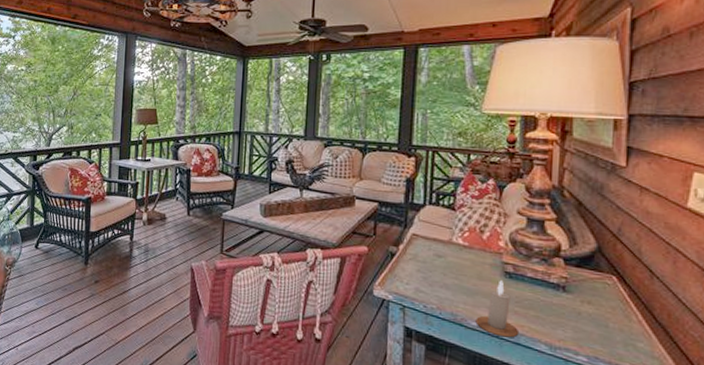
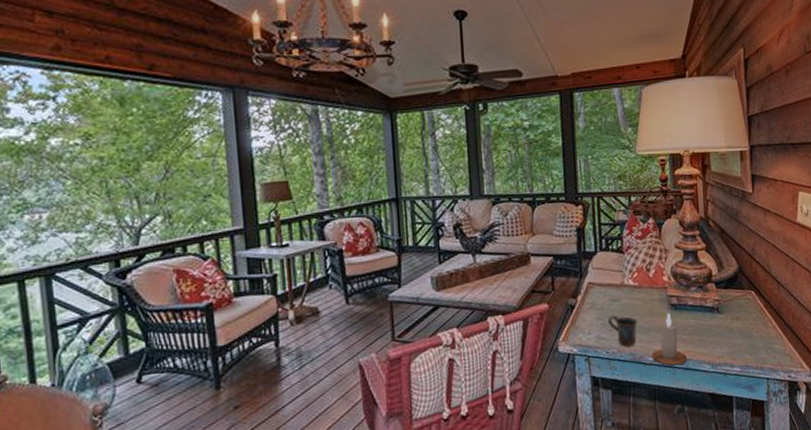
mug: none [430,270,464,305] -> present [608,315,638,346]

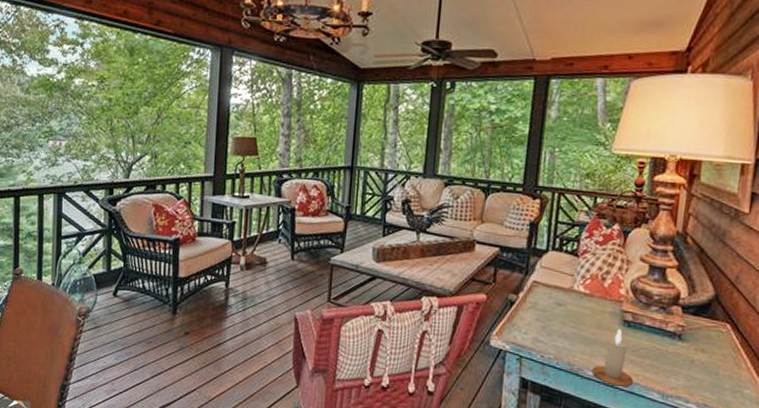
mug: present [608,315,638,346] -> none [549,319,583,355]

